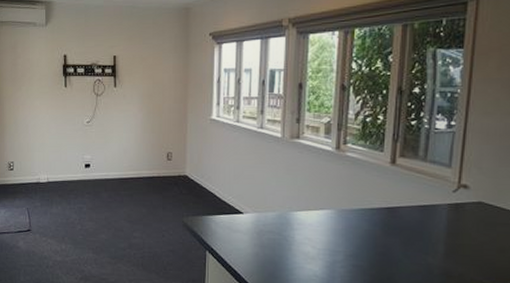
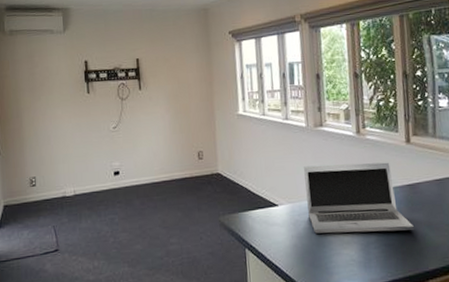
laptop: none [274,177,387,254] -> present [304,162,414,234]

